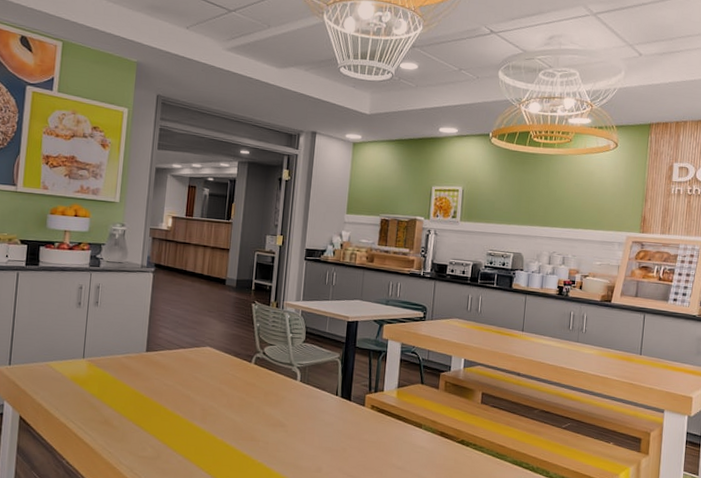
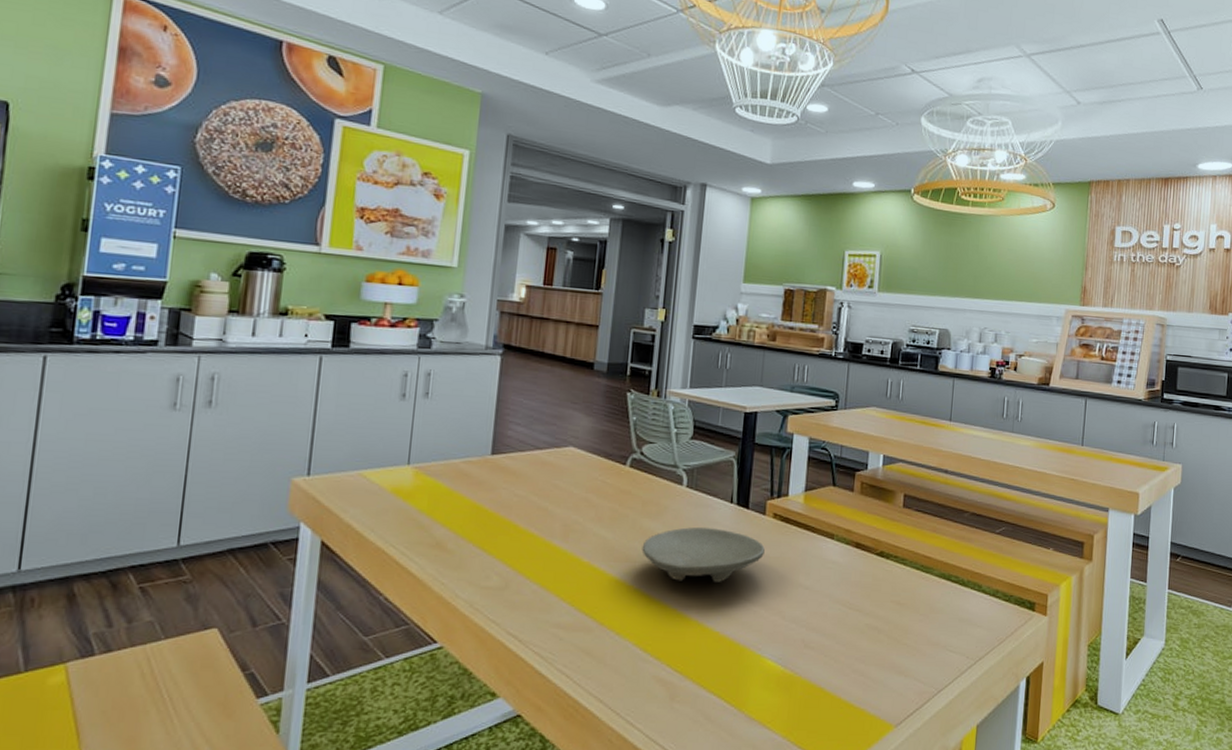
bowl: none [264,414,364,461] -> present [642,527,765,584]

